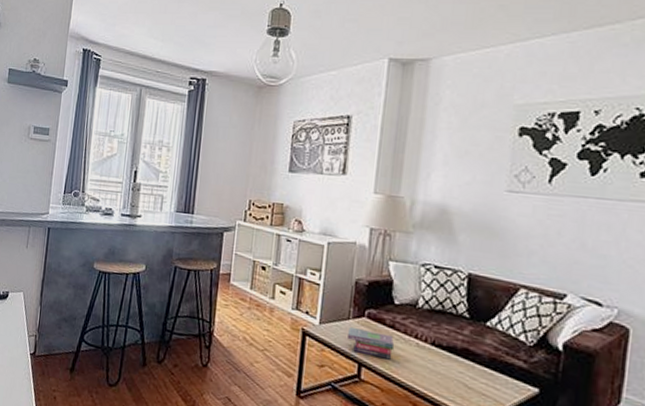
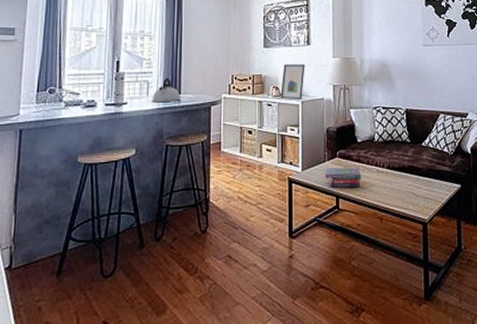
kettle: none [165,195,193,222] -> present [152,78,180,103]
picture frame: none [303,195,337,240] -> present [280,64,305,100]

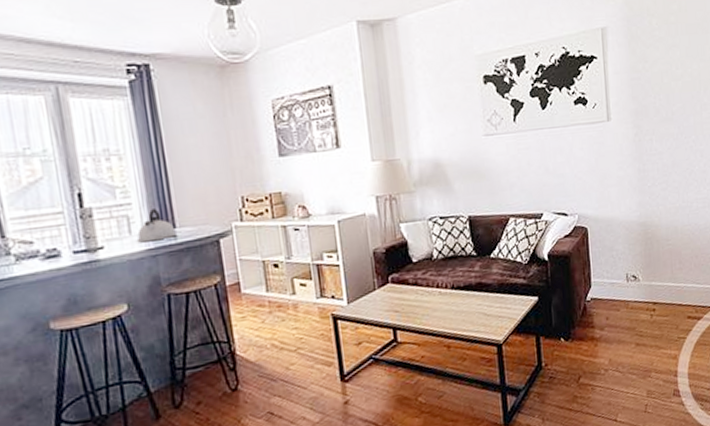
picture frame: present [280,64,305,100] -> none [308,173,339,221]
books: present [326,167,362,188] -> none [377,292,422,319]

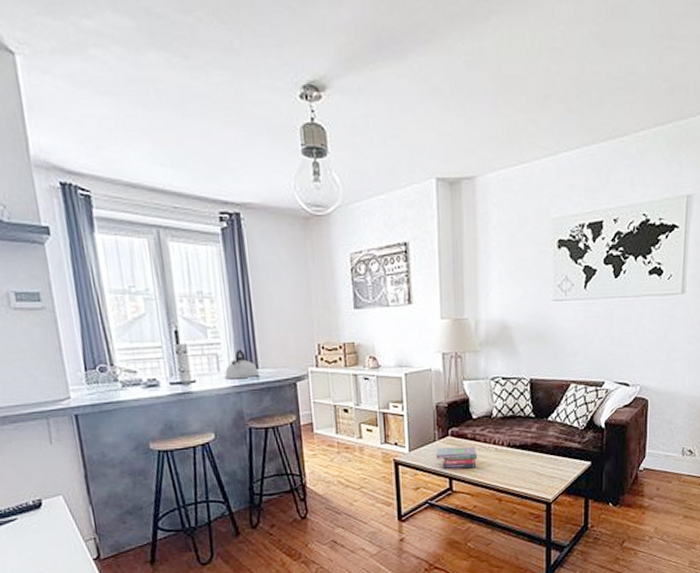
books: none [377,292,422,319] -> present [436,446,478,469]

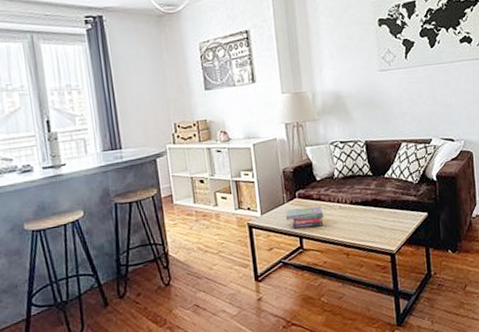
kettle: present [225,350,259,380] -> none [92,133,122,161]

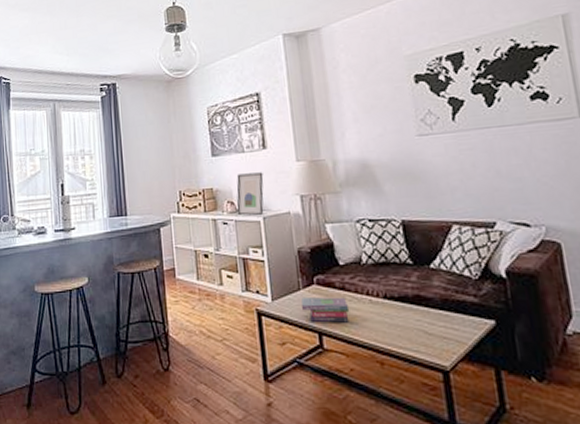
picture frame: none [228,104,254,144] -> present [236,172,264,216]

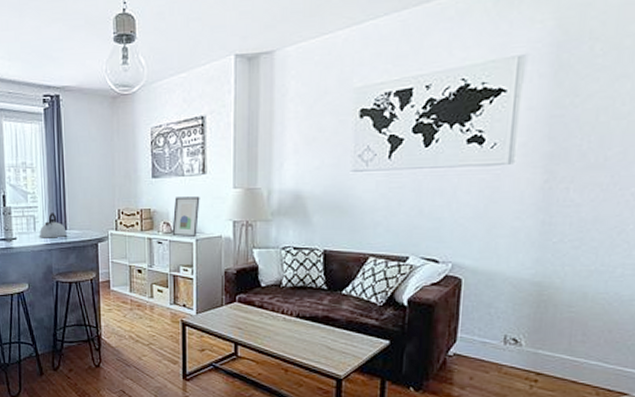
kettle: none [99,199,127,227] -> present [40,213,67,238]
books: present [301,297,350,323] -> none [223,313,265,336]

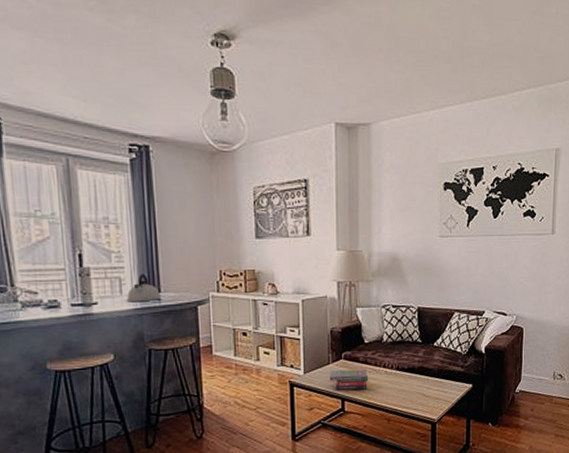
picture frame: present [172,196,200,238] -> none [277,258,305,298]
books: none [223,313,265,336] -> present [330,369,369,391]

